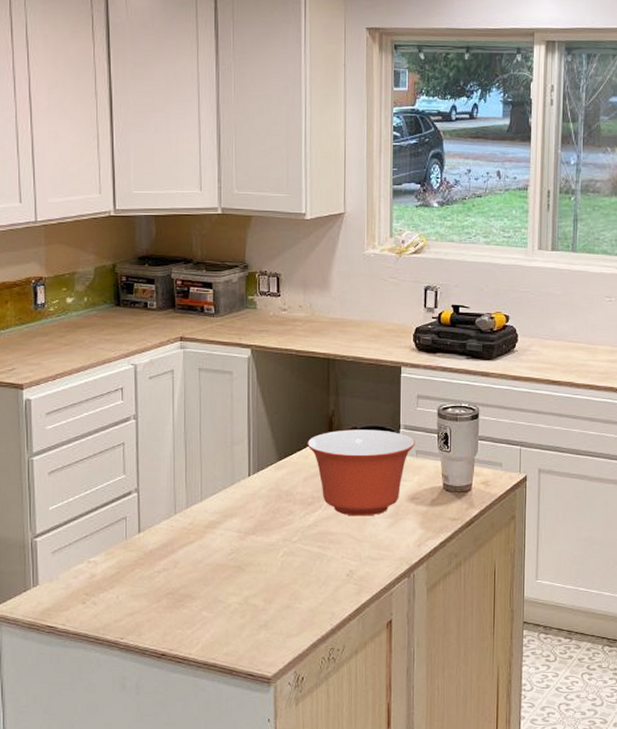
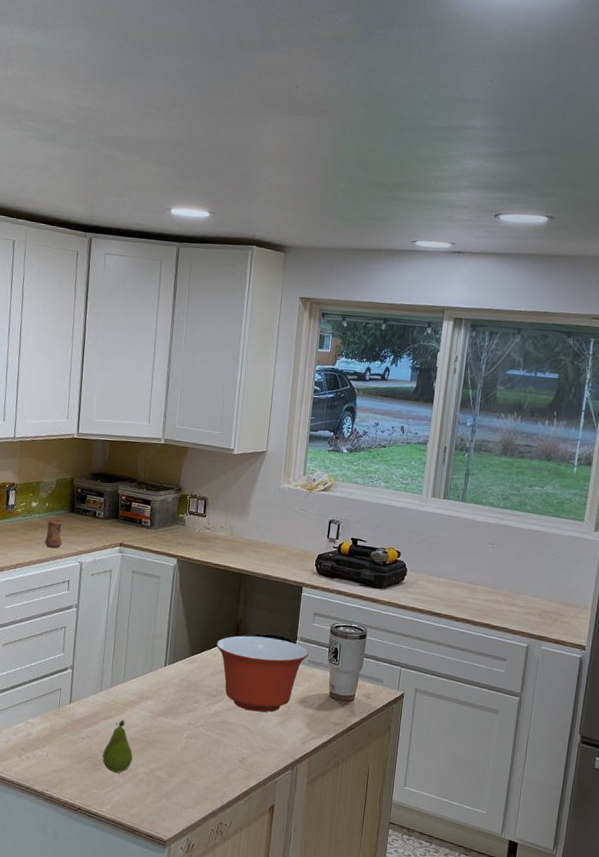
cup: none [87,317,110,351] -> present [44,520,63,548]
fruit: none [185,545,221,607] -> present [102,720,133,773]

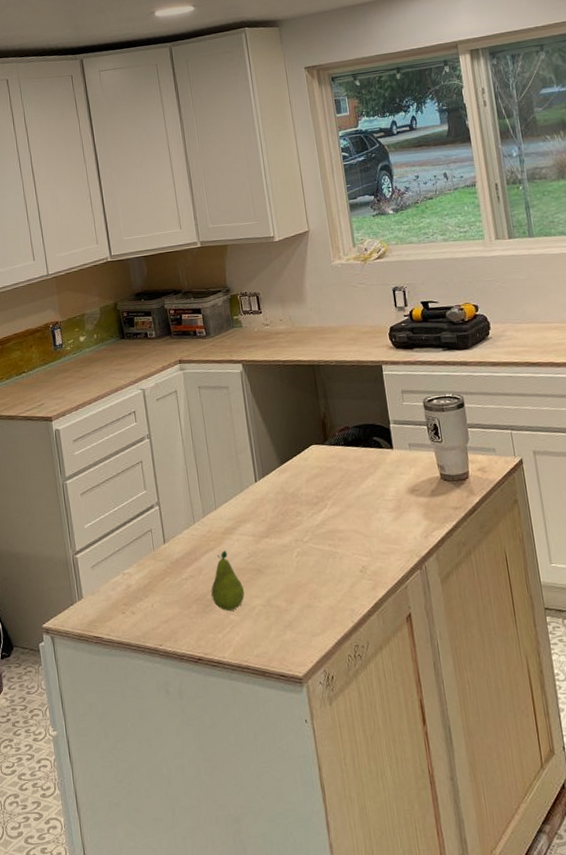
cup: present [44,520,63,548] -> none [99,350,120,381]
mixing bowl: present [216,635,309,712] -> none [304,427,407,513]

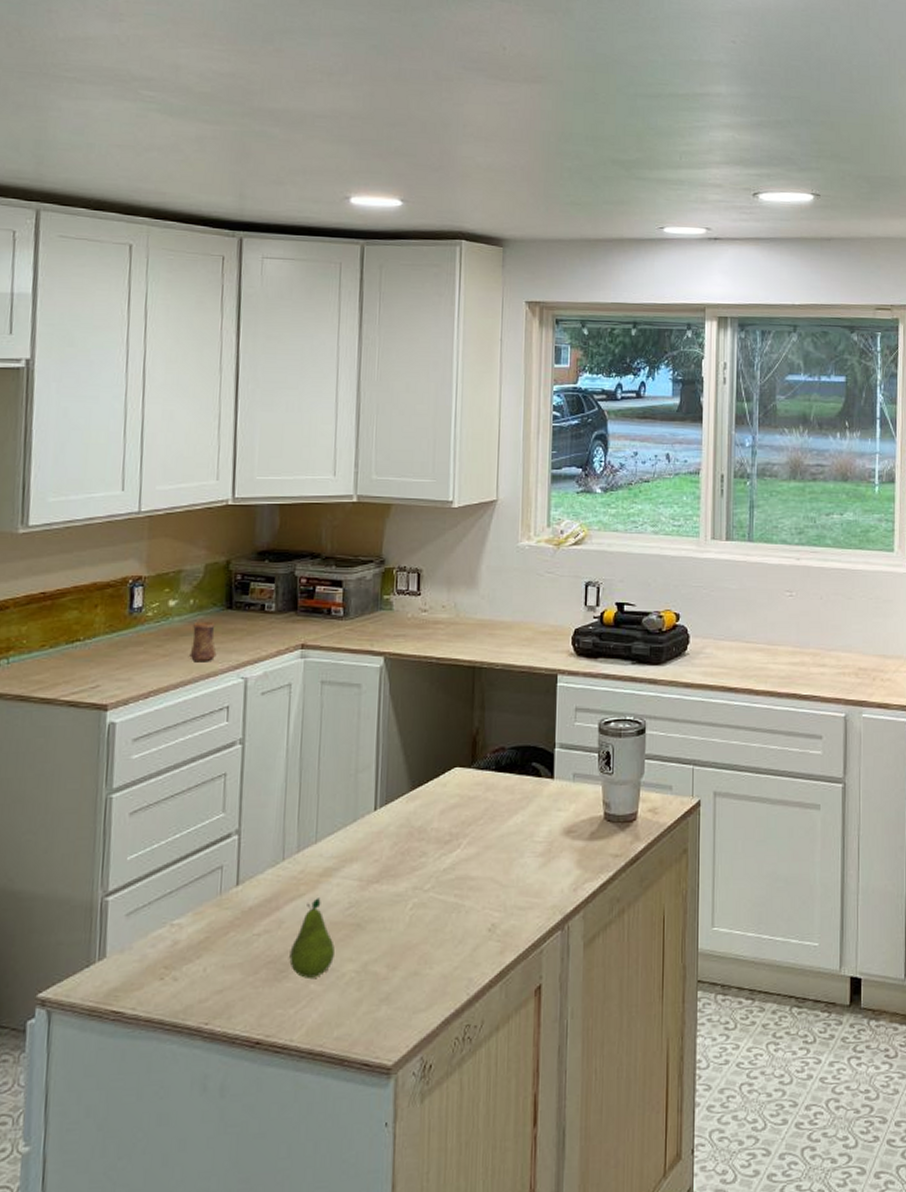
cup: none [99,350,120,381] -> present [189,623,217,663]

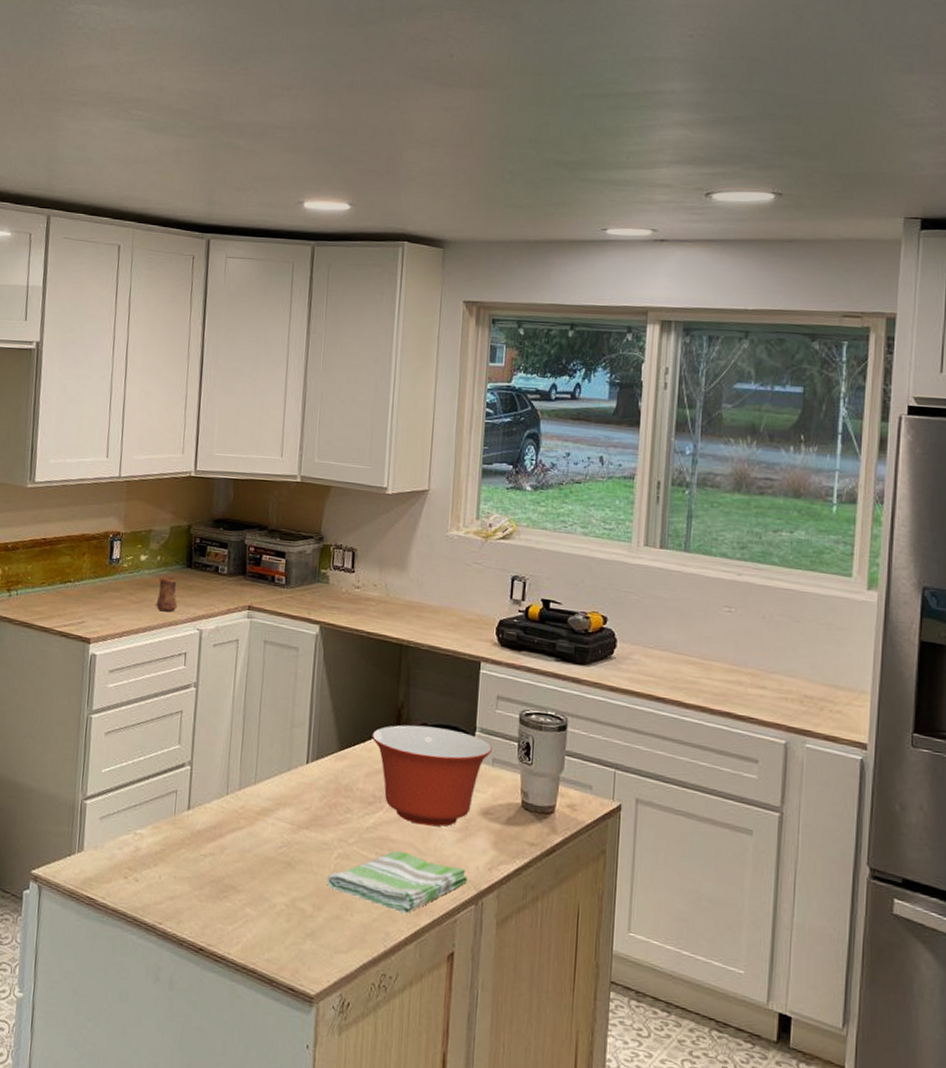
fruit: present [289,898,335,978] -> none [229,833,268,903]
dish towel: none [402,887,552,956] -> present [327,850,467,915]
mixing bowl: none [446,749,572,856] -> present [372,725,492,827]

